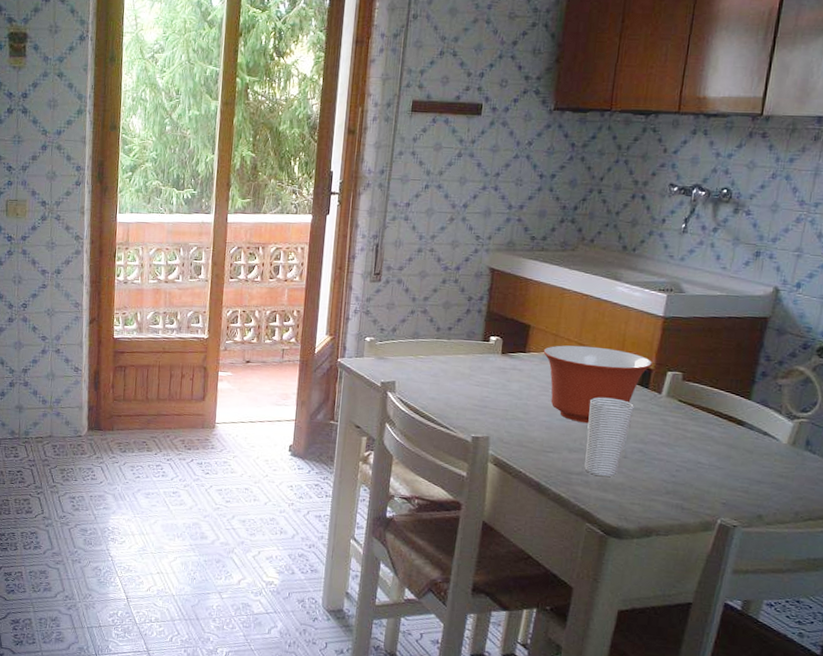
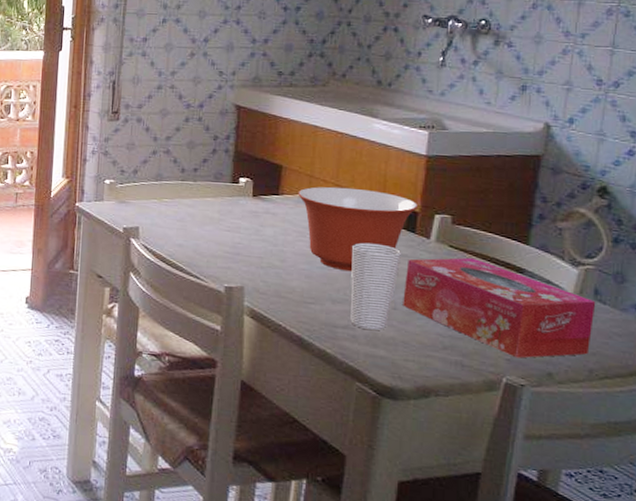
tissue box: none [633,411,807,502] -> present [403,257,596,358]

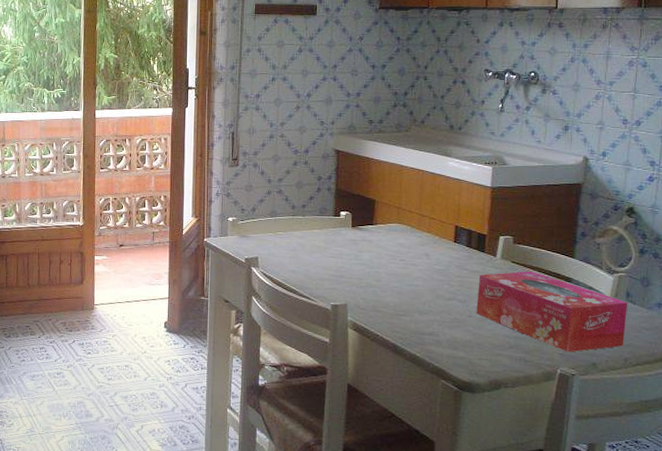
mixing bowl: present [298,186,419,272] -> none [389,216,487,287]
cup: present [350,242,402,331] -> none [433,262,475,336]

